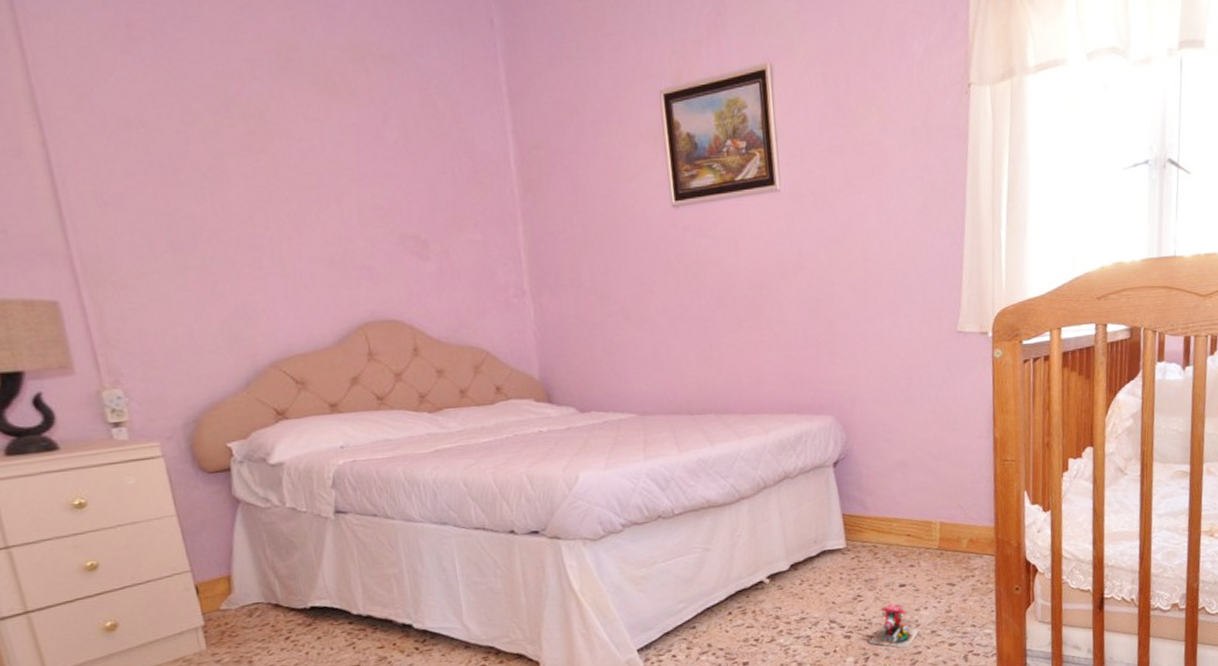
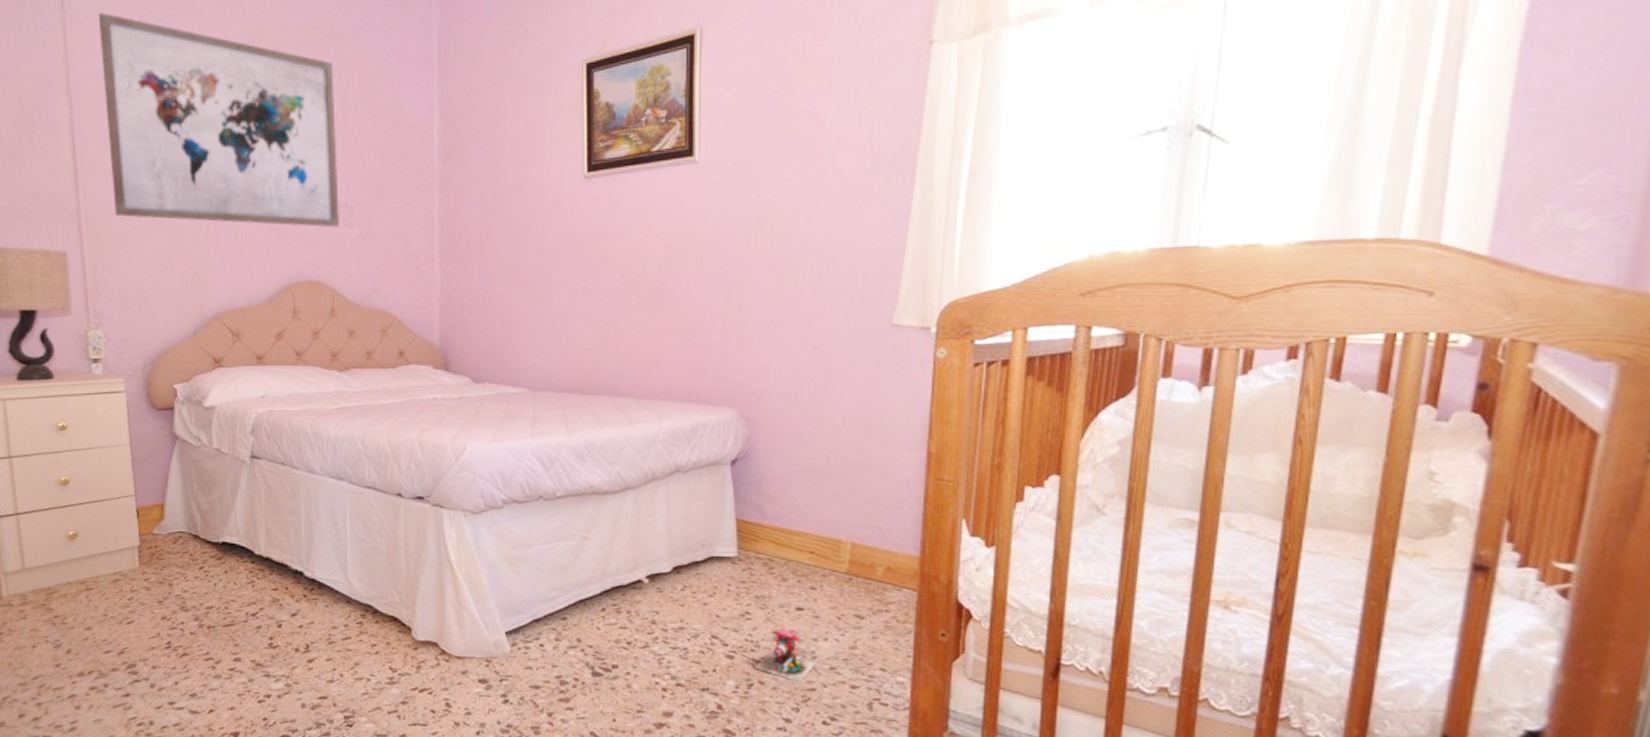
wall art: none [66,15,413,263] -> present [98,12,340,228]

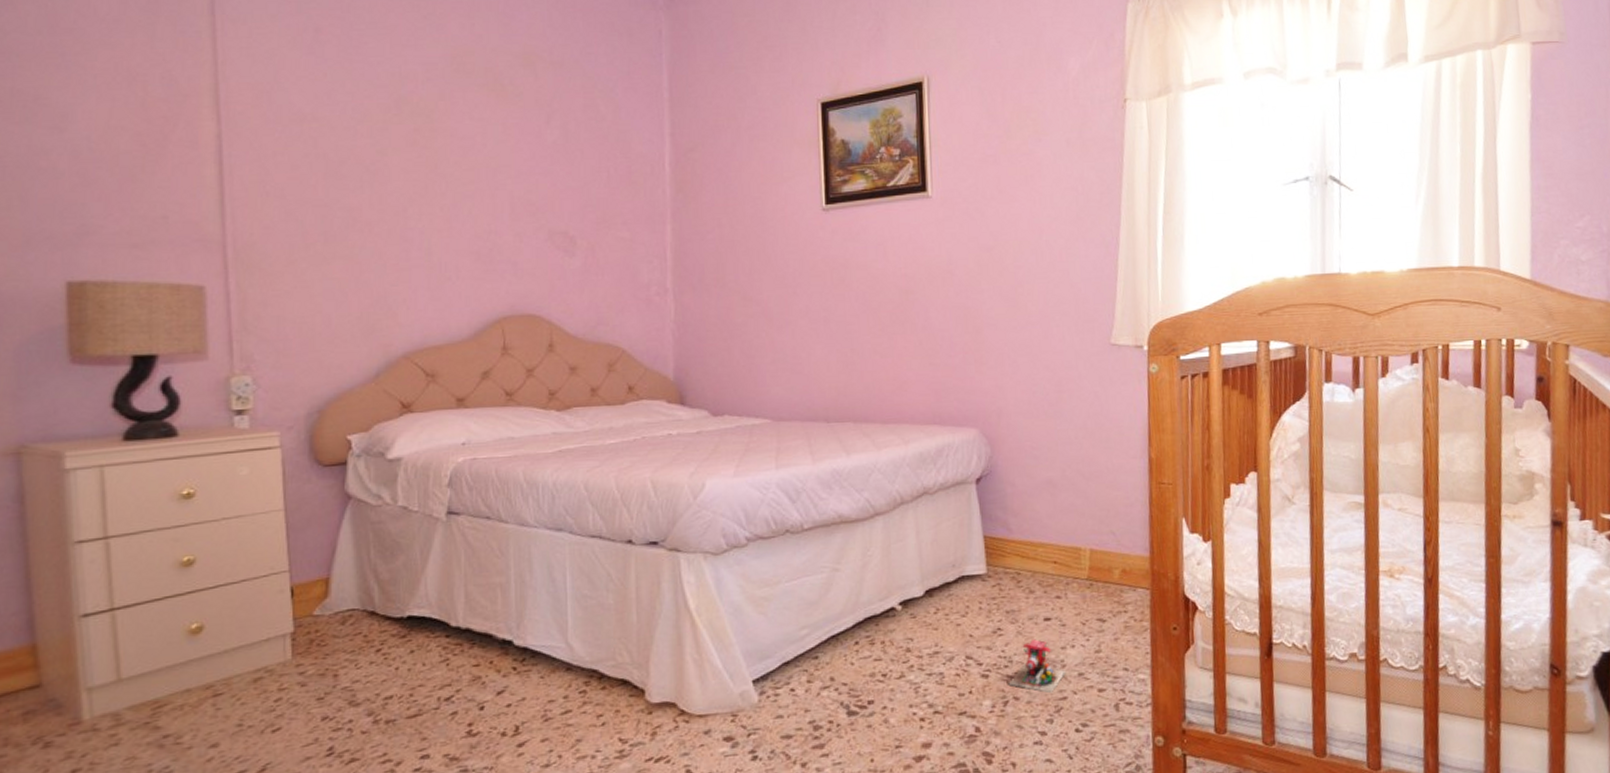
wall art: present [98,12,340,228] -> none [261,20,560,258]

